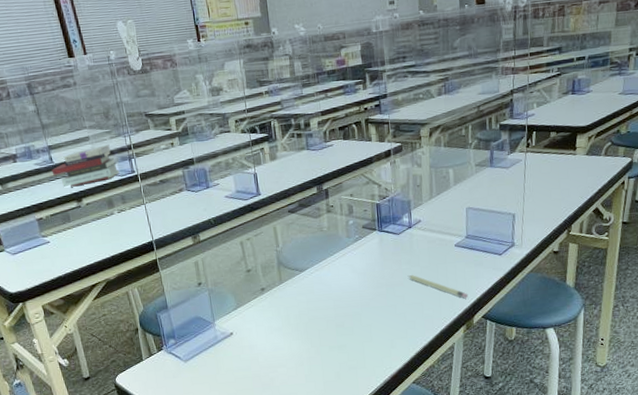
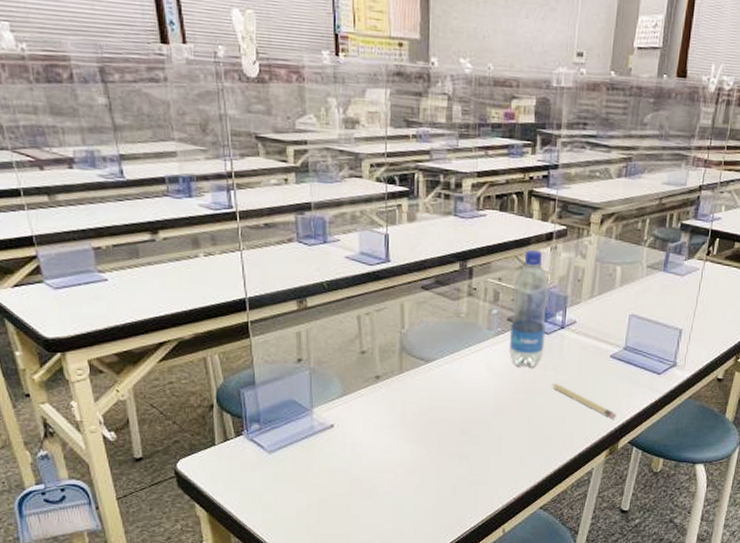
books: present [51,145,120,187] -> none [120,166,213,214]
bottle: none [363,166,397,265] -> present [509,249,549,367]

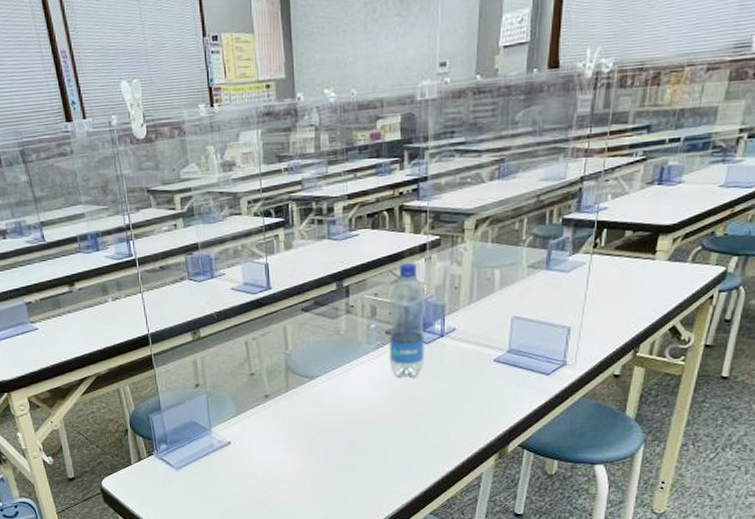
pencil: present [551,384,617,419] -> none [434,391,505,423]

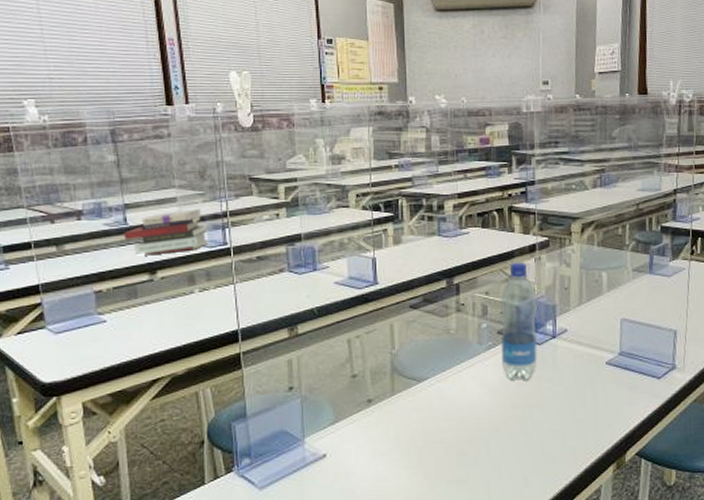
books: none [43,224,116,269] -> present [123,209,209,256]

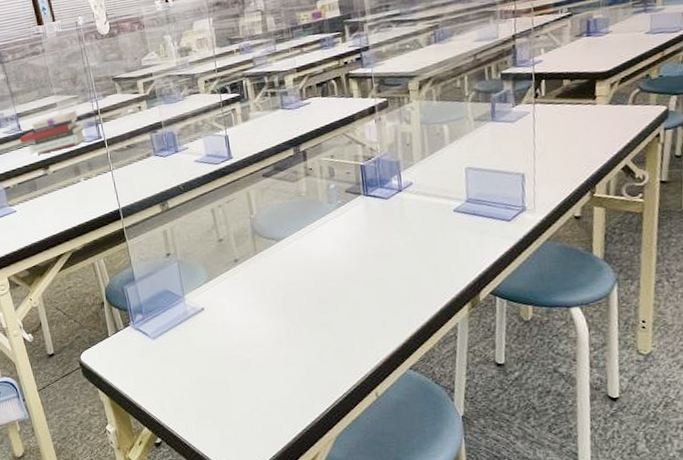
bottle: present [501,262,537,380] -> none [345,124,386,234]

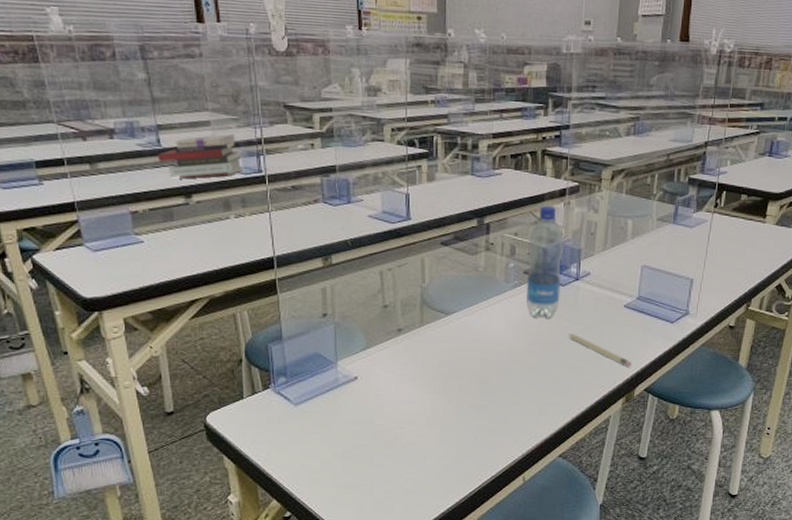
bottle: none [345,124,386,234] -> present [525,205,564,318]
pencil: none [399,244,472,272] -> present [567,334,632,367]

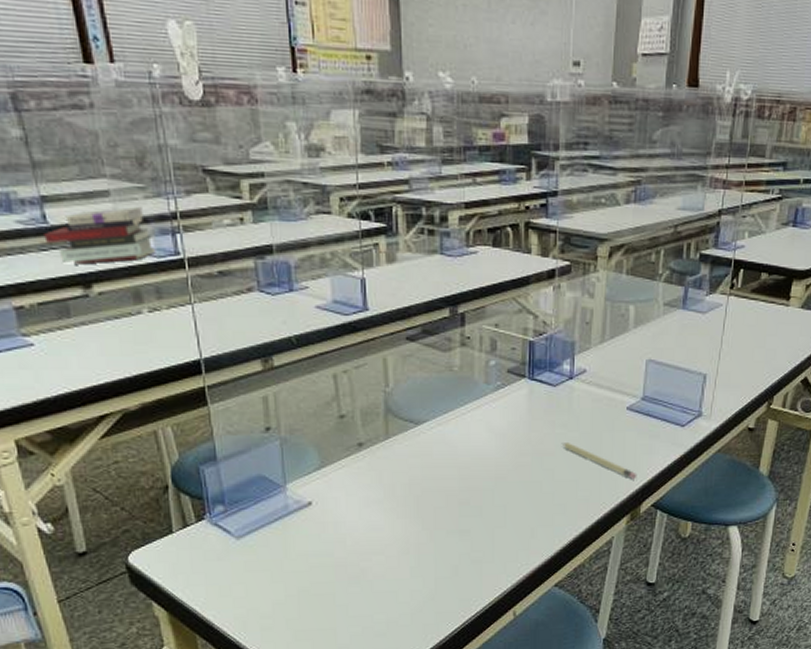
bottle: present [525,205,564,318] -> none [510,289,554,425]

